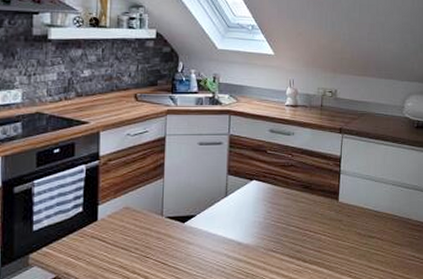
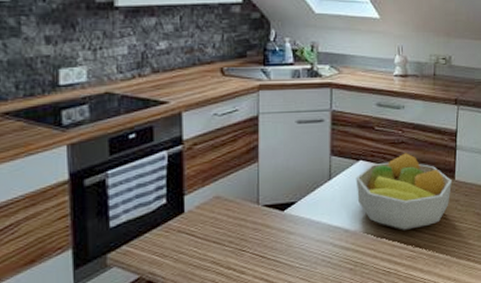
fruit bowl: none [249,175,336,246] -> present [356,153,452,230]

